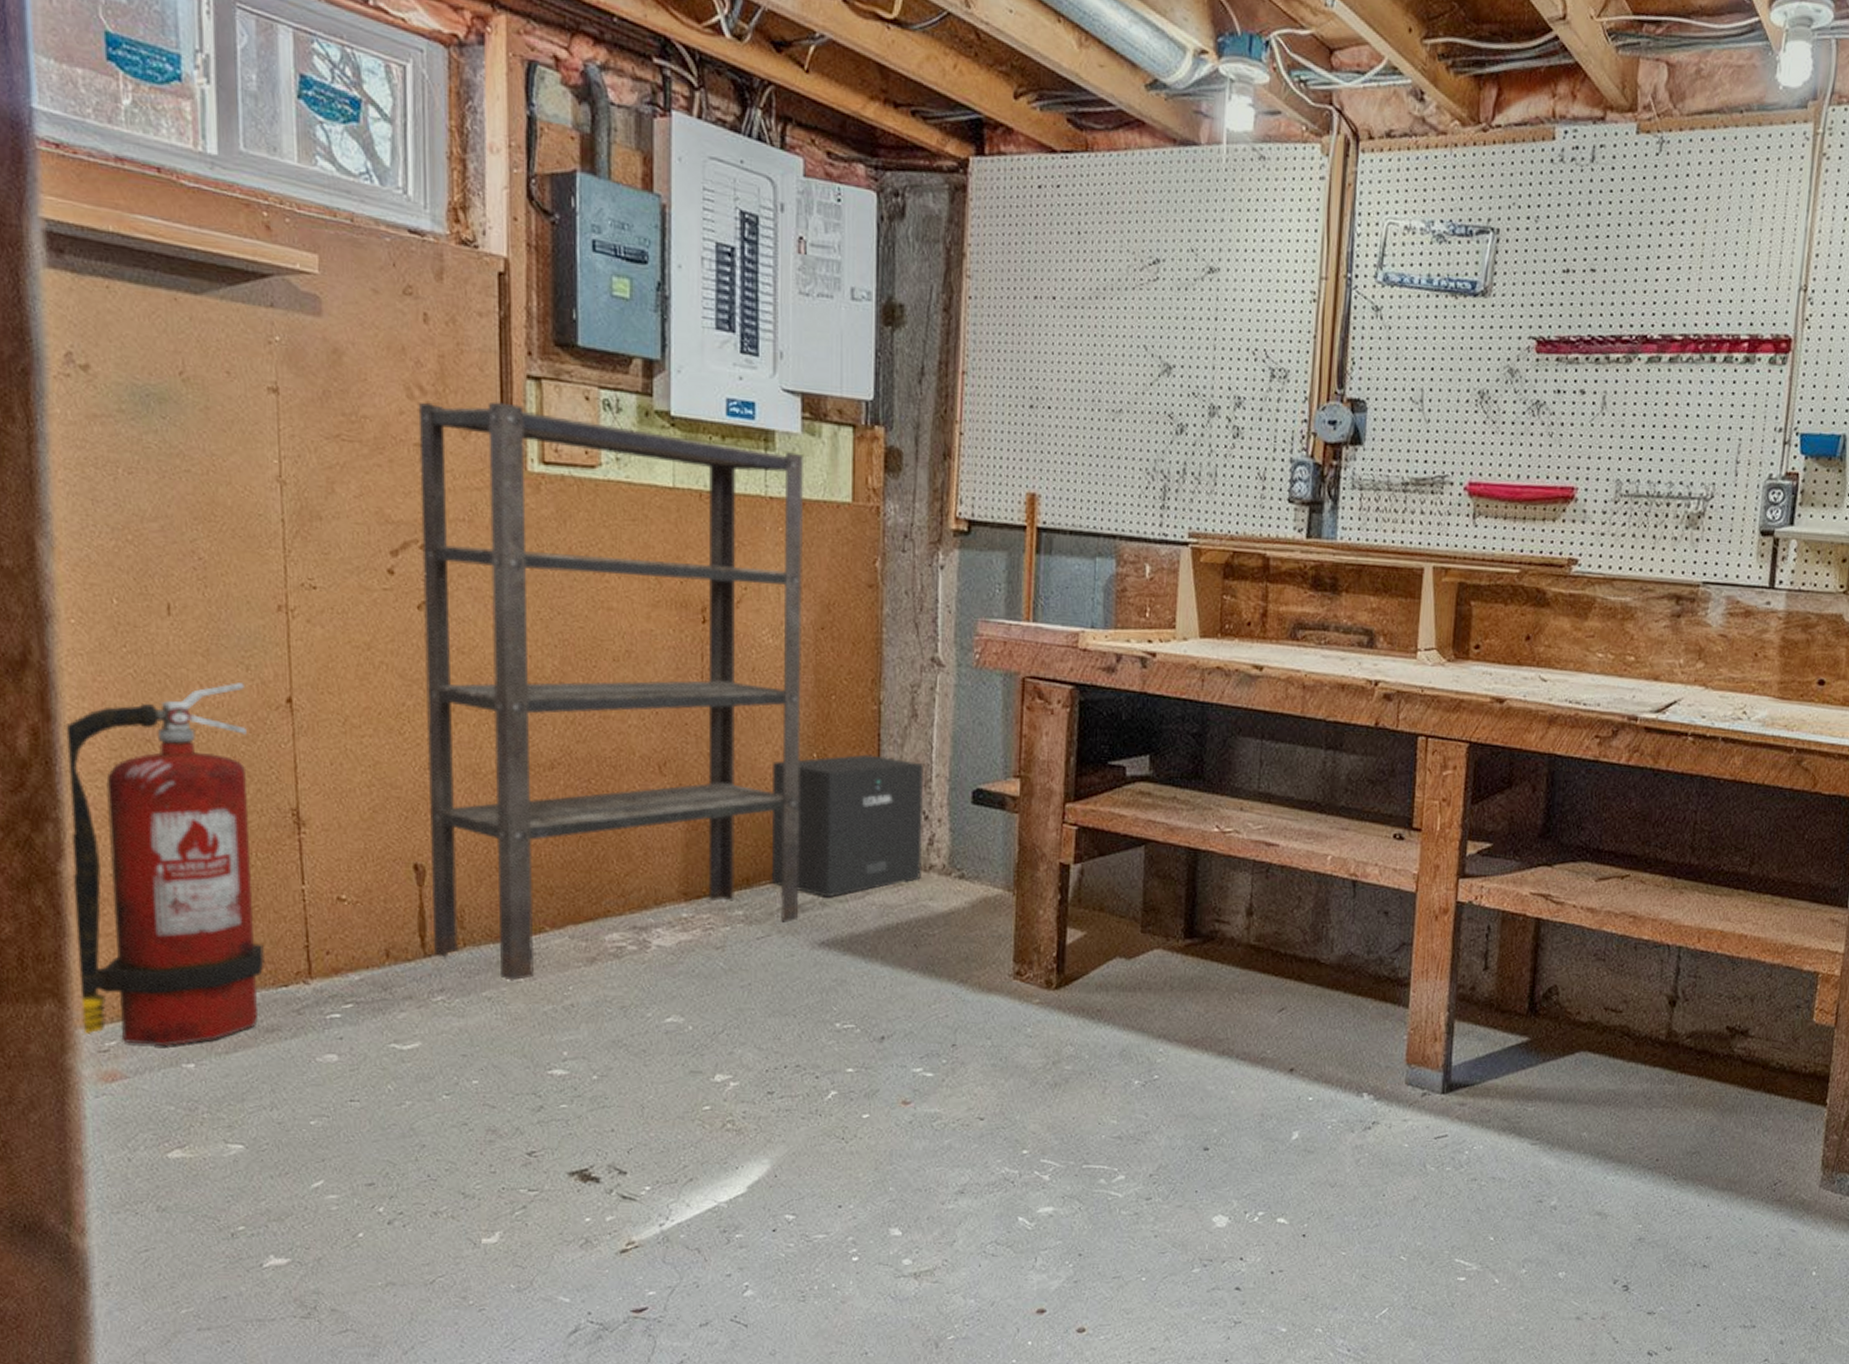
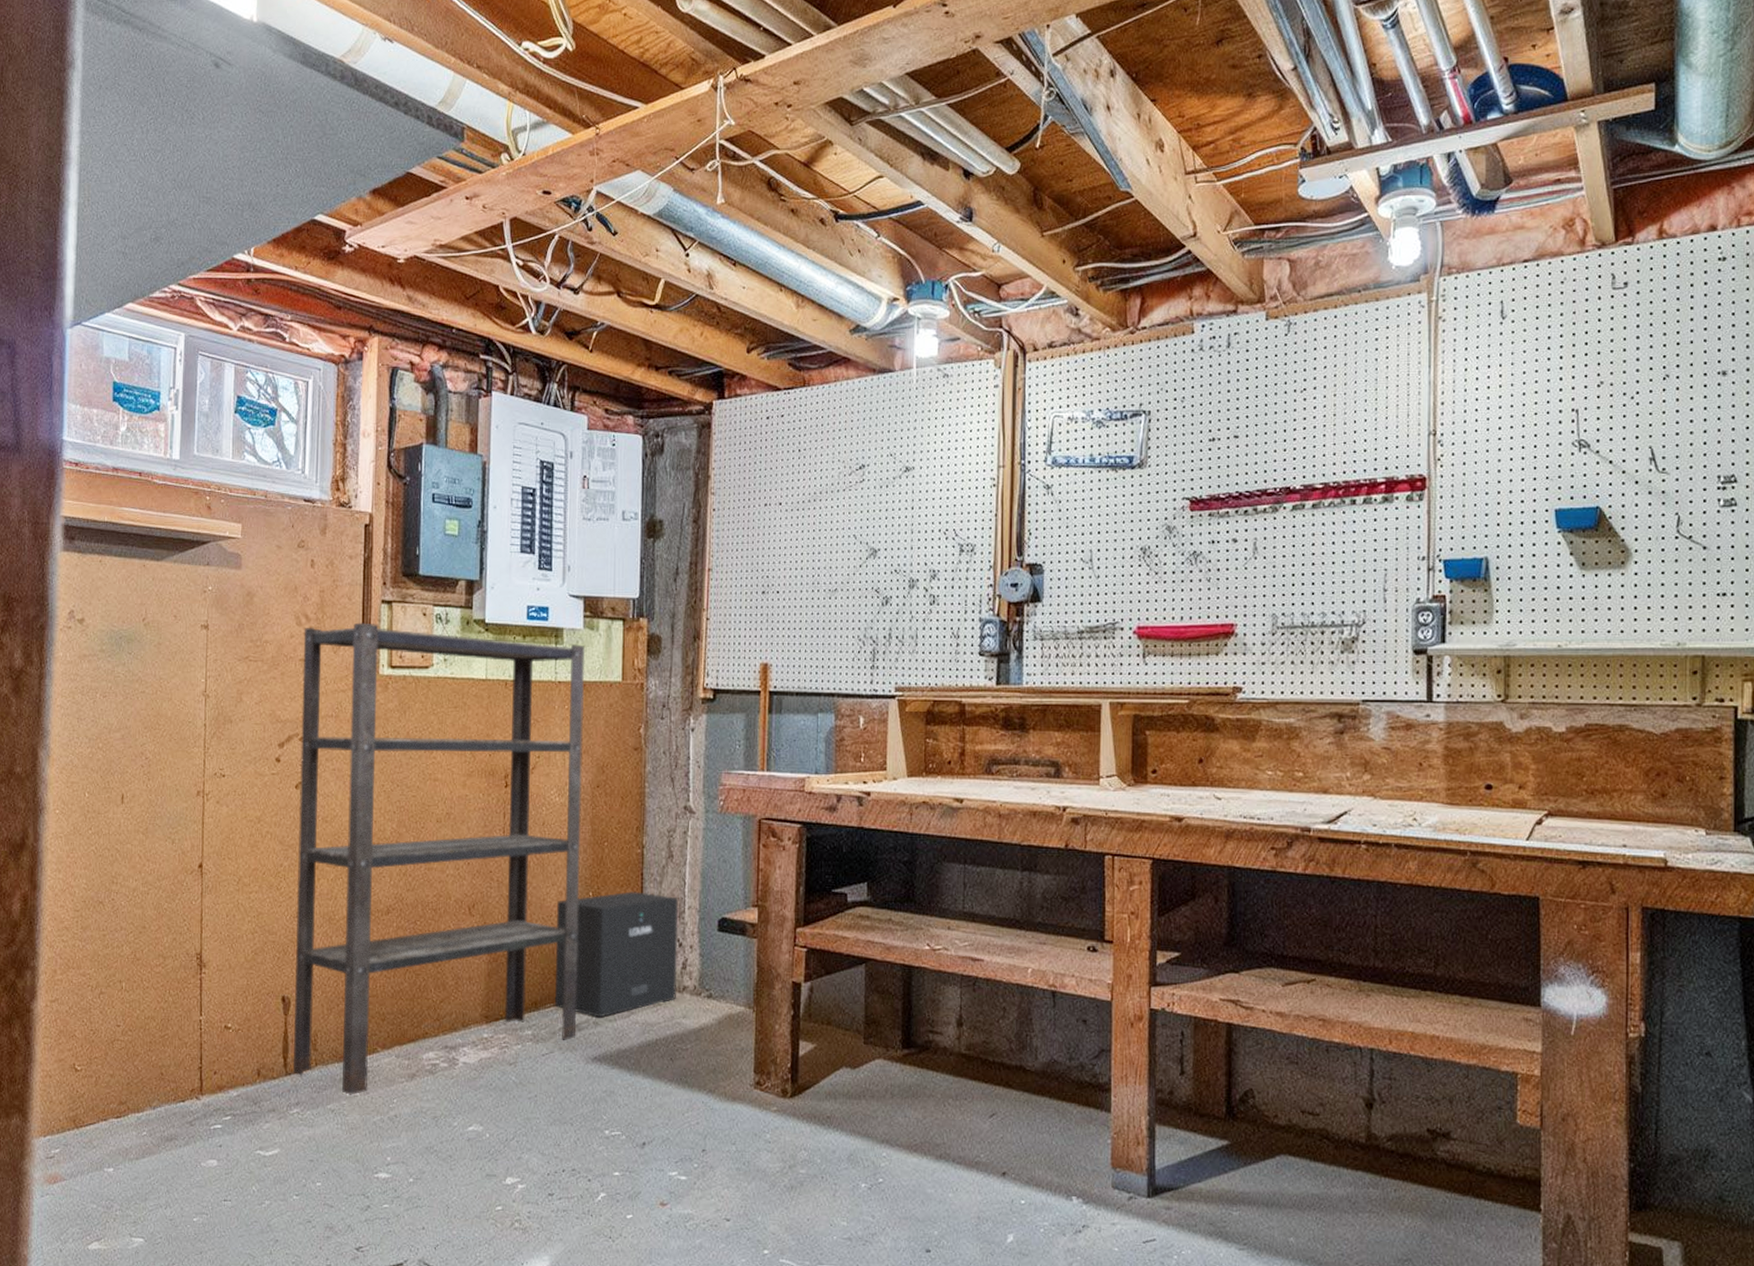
fire extinguisher: present [64,682,265,1047] -> none [36,853,170,1154]

